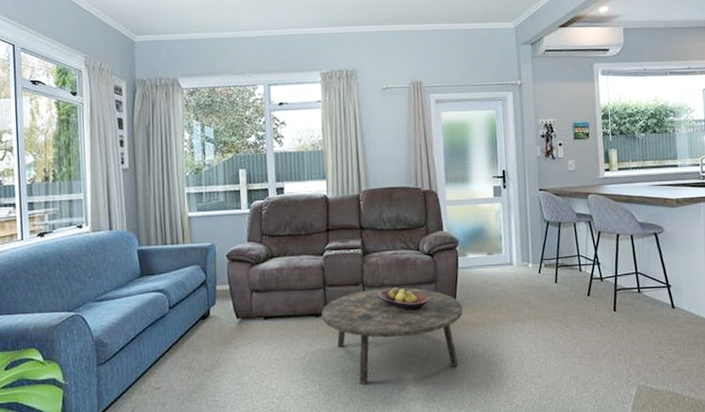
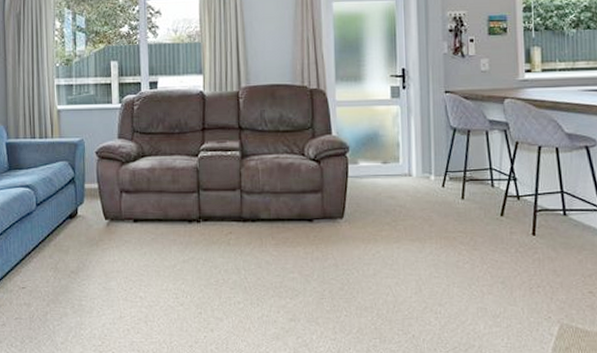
coffee table: present [321,287,462,385] -> none [194,195,352,300]
fruit bowl: present [378,287,431,311] -> none [257,195,316,222]

